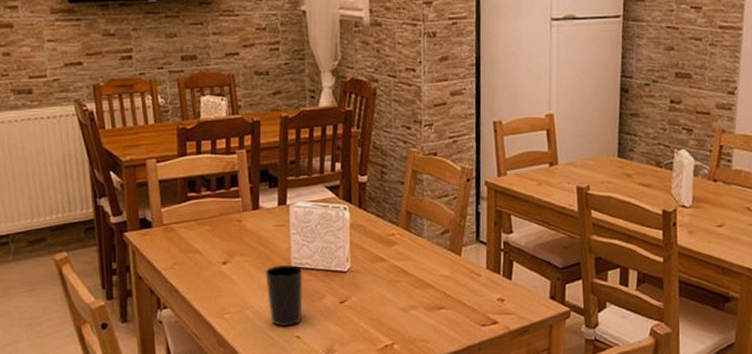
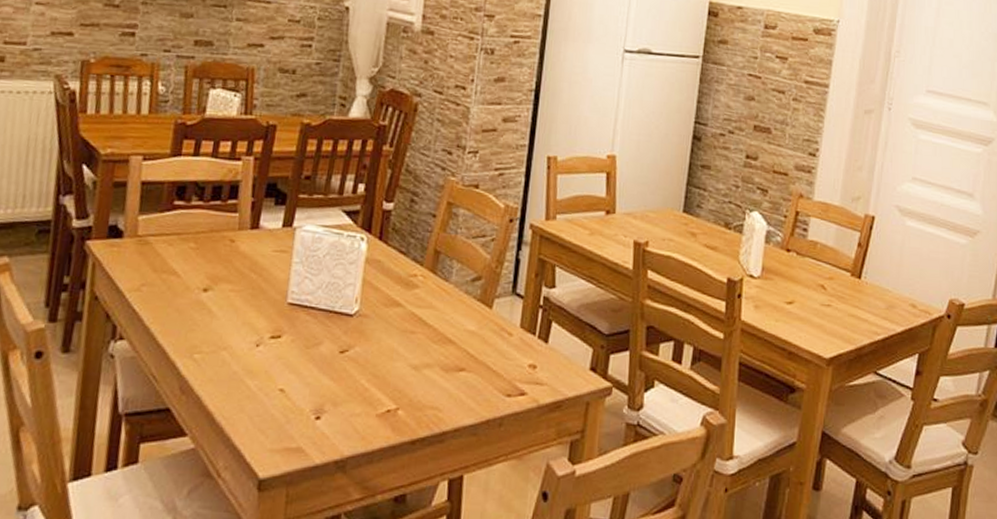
cup: present [265,265,303,327] -> none [251,299,300,377]

